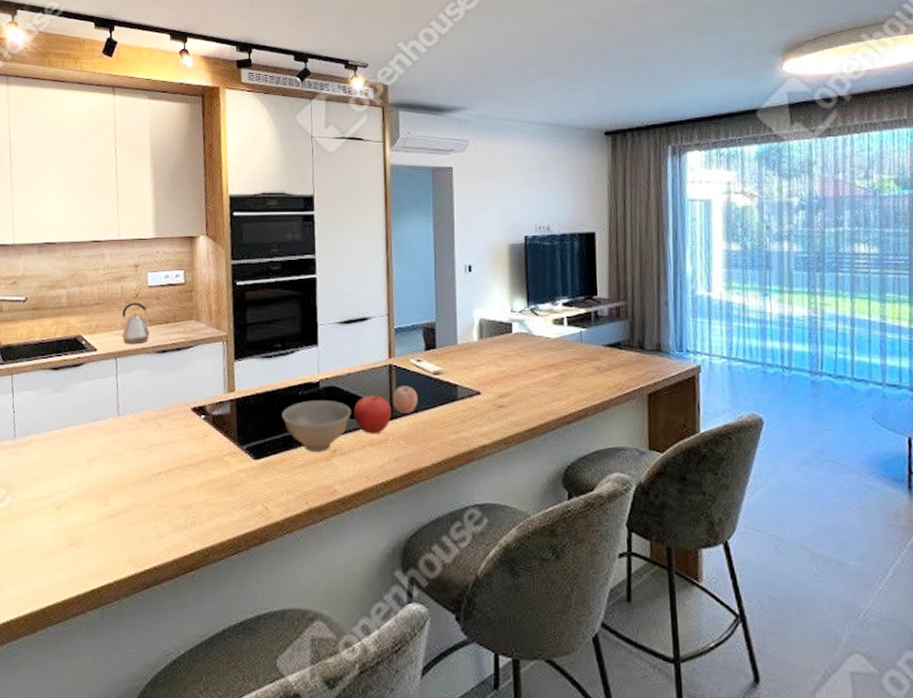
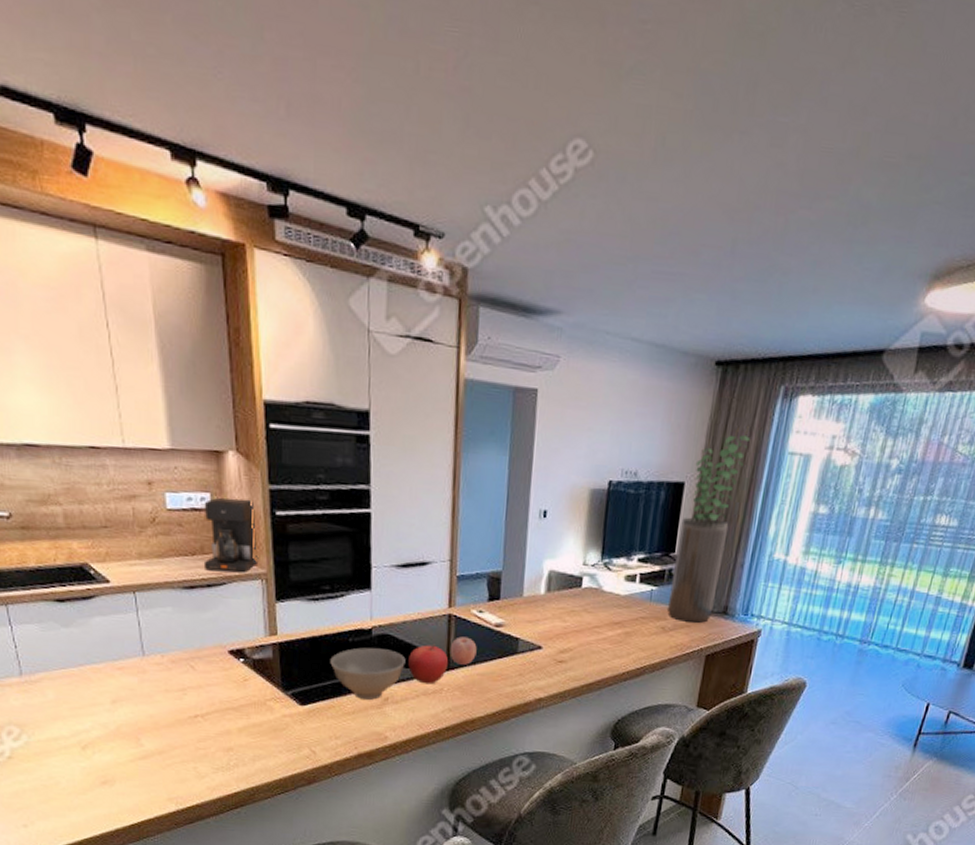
kettle: present [121,303,152,345] -> none [136,528,175,578]
coffee maker: none [175,273,220,336] -> present [203,498,257,572]
vase: none [598,180,649,361] -> present [668,425,750,623]

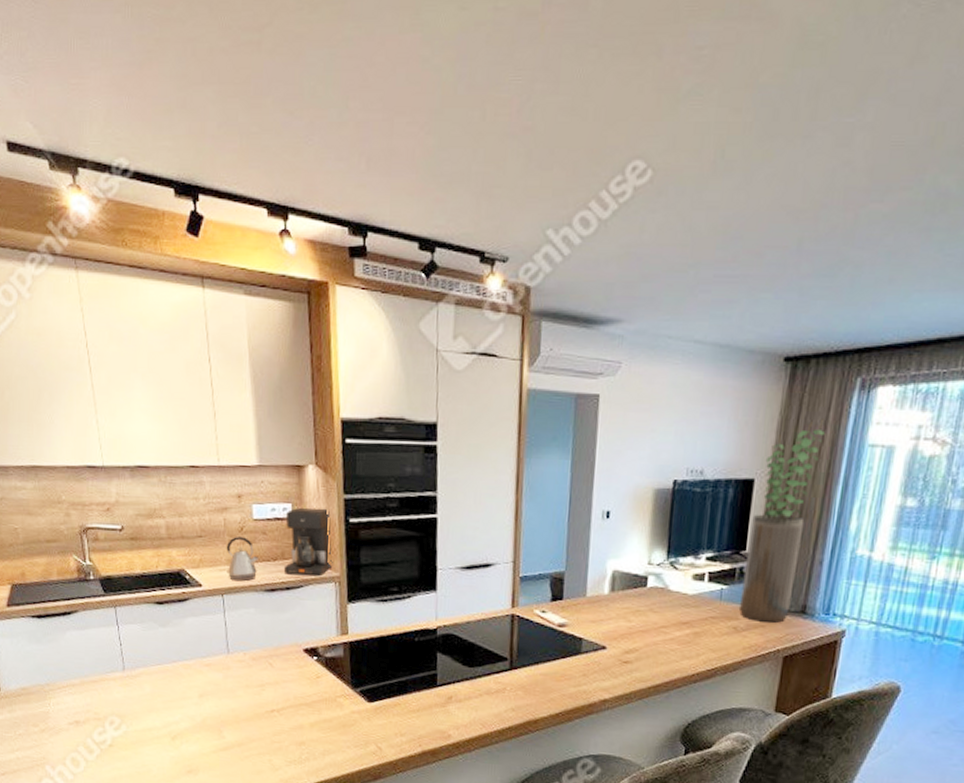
kettle: none [136,528,175,578] -> present [226,537,259,582]
bowl: present [330,647,406,700] -> none [397,647,469,698]
fruit: present [408,644,449,684] -> none [472,643,512,684]
fruit: present [450,636,477,665] -> none [512,636,540,665]

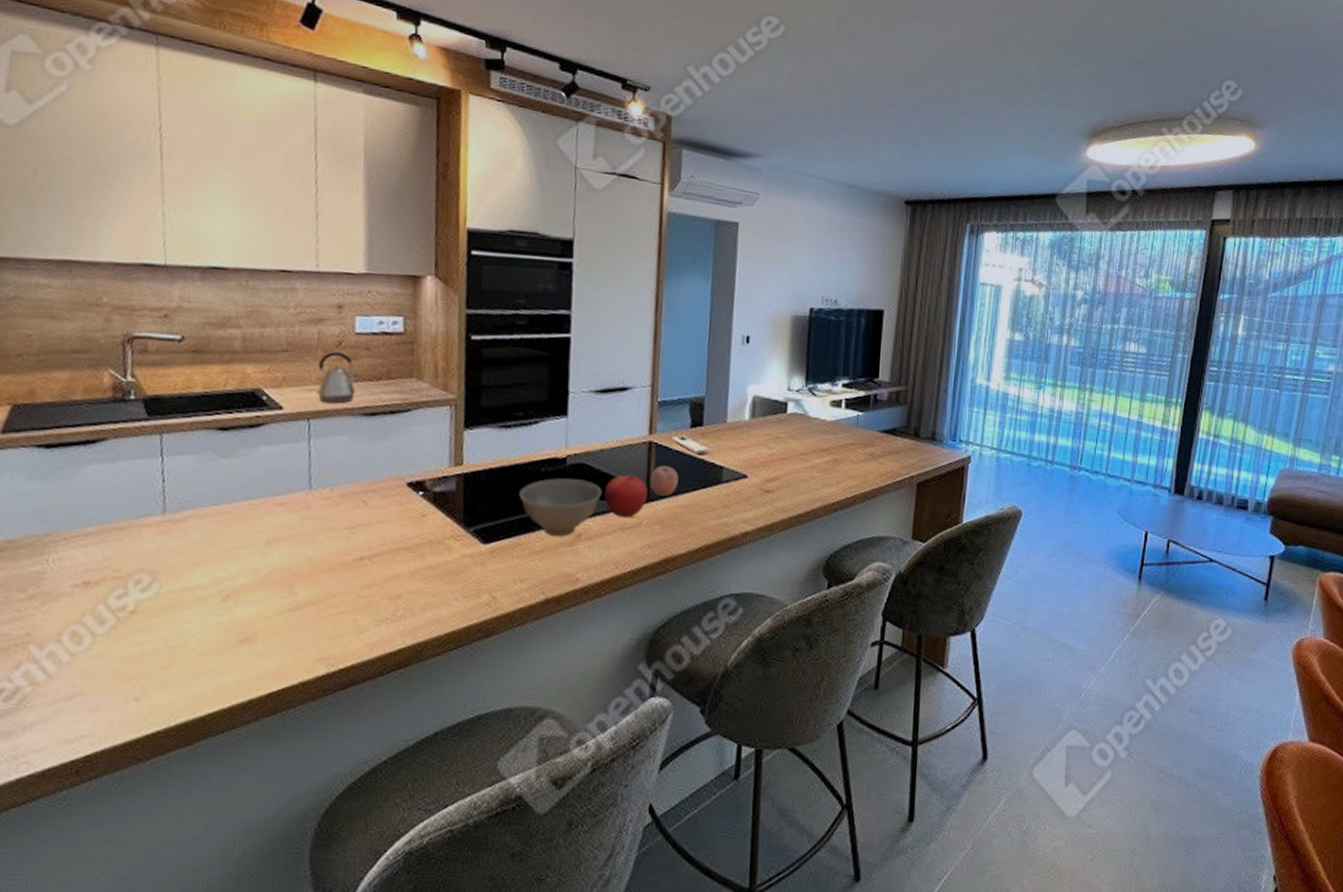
coffee maker: present [283,508,331,576] -> none [389,322,448,398]
bowl: none [397,647,469,698] -> present [519,478,602,536]
fruit: none [472,643,512,684] -> present [604,473,649,518]
fruit: none [512,636,540,665] -> present [649,465,679,496]
vase: present [740,418,825,623] -> none [875,257,942,449]

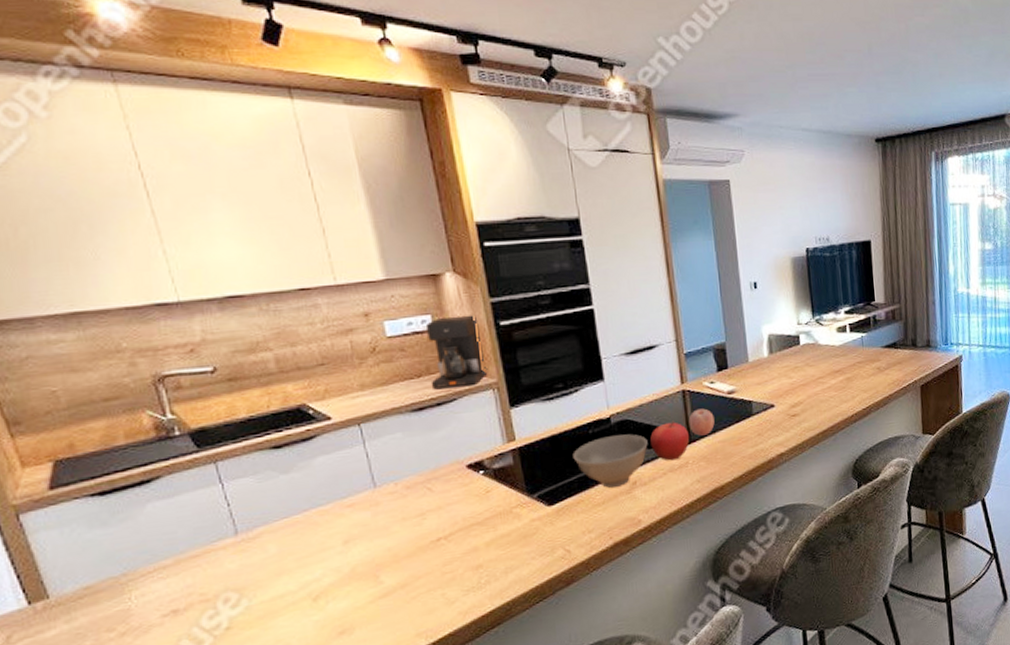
kettle: present [316,352,359,404] -> none [356,357,399,407]
coffee maker: none [389,322,448,398] -> present [425,315,487,390]

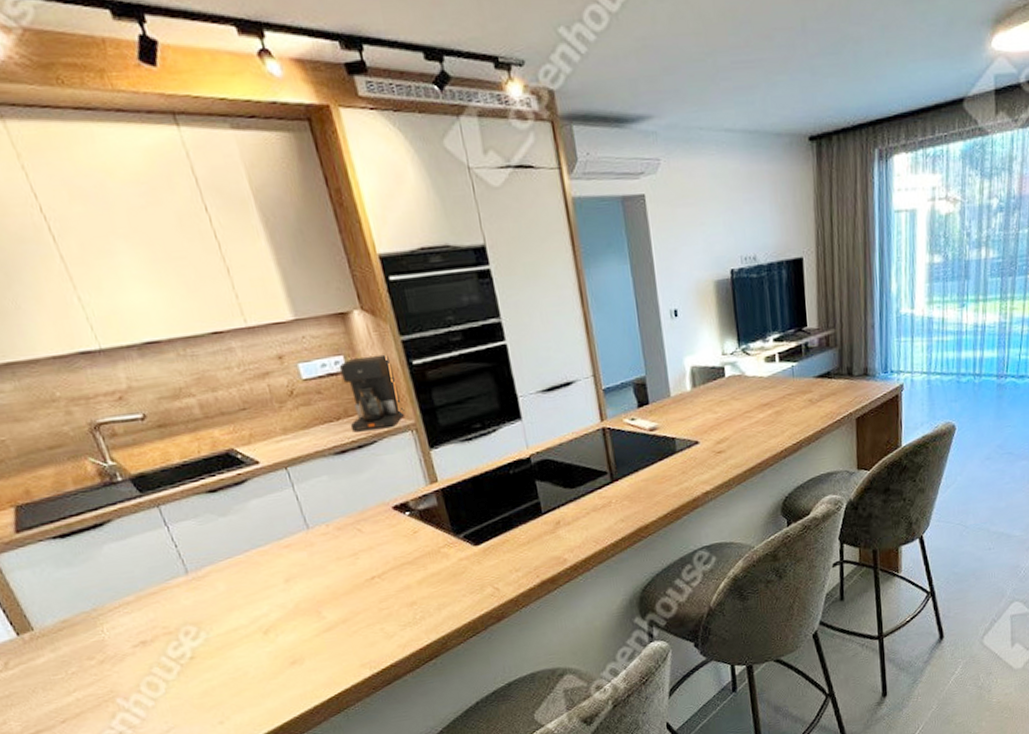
bowl: present [573,434,648,488] -> none [495,473,570,528]
fruit: present [650,420,690,461] -> none [571,459,612,500]
fruit: present [688,408,715,436] -> none [610,446,637,475]

